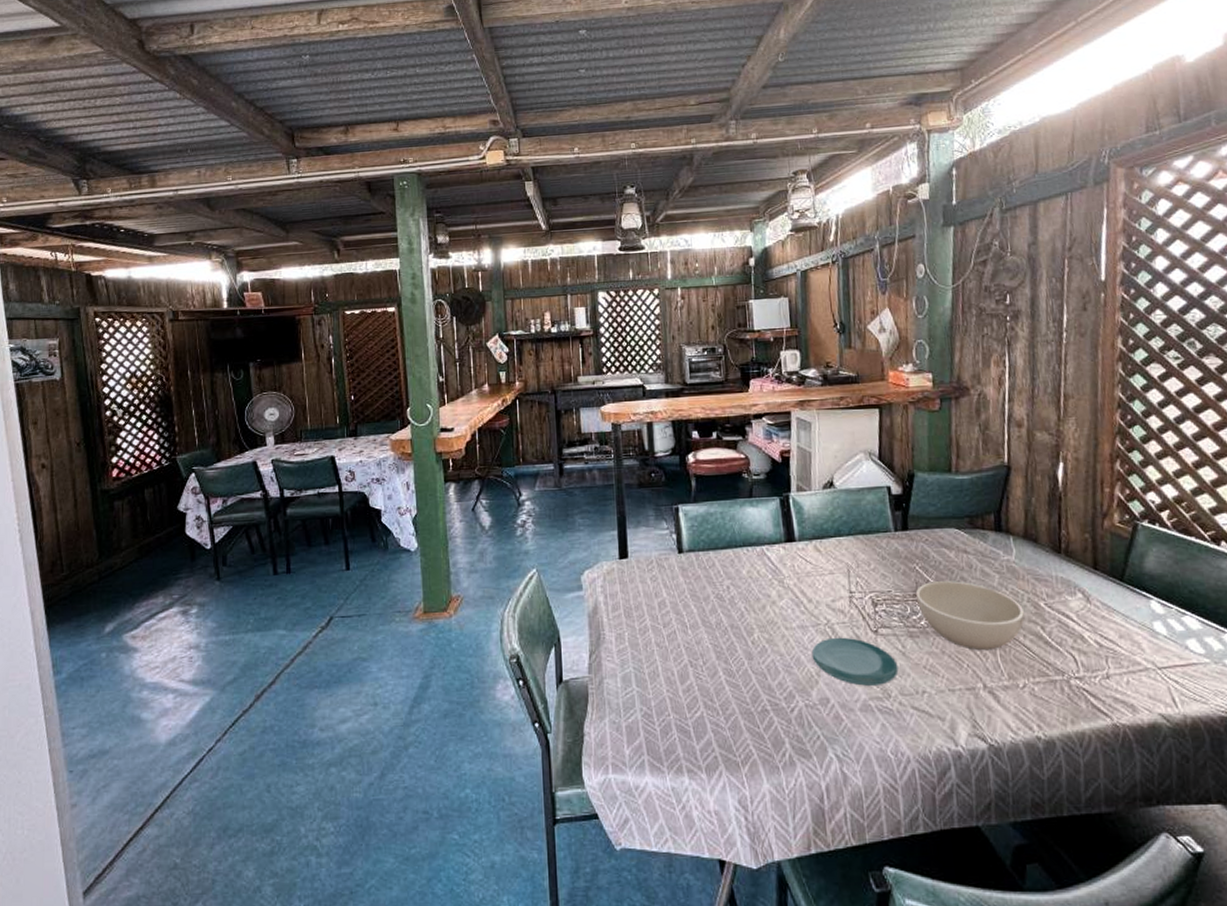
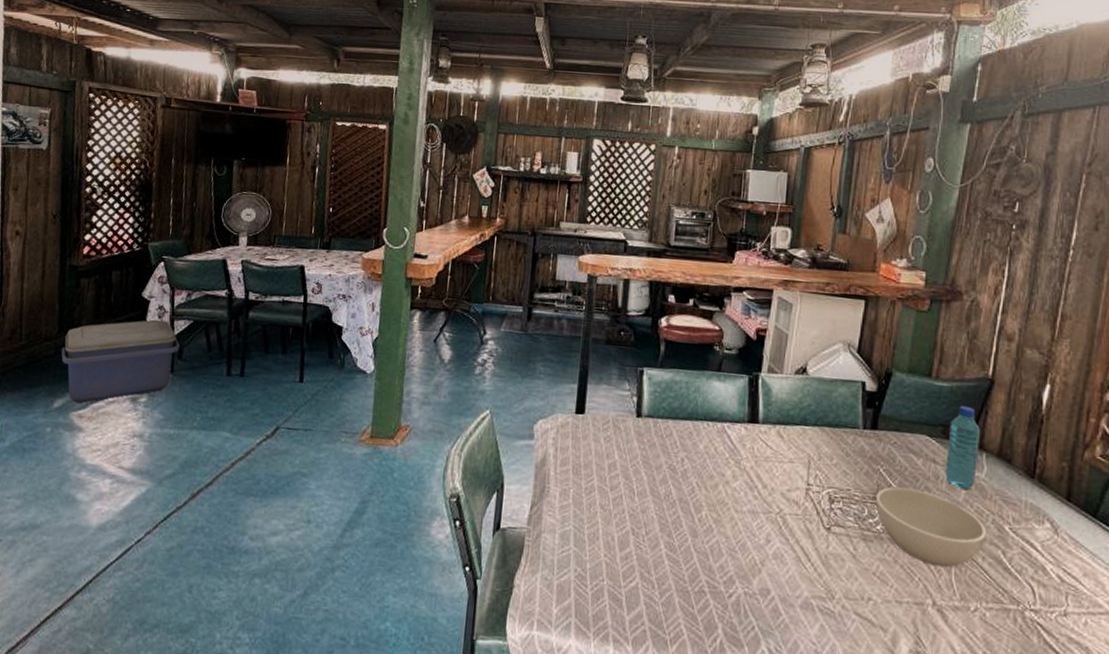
cooler: none [105,530,222,625] -> present [61,319,180,403]
plate: present [811,637,899,686] -> none [758,528,847,585]
water bottle: none [975,494,1007,574] -> present [945,405,981,489]

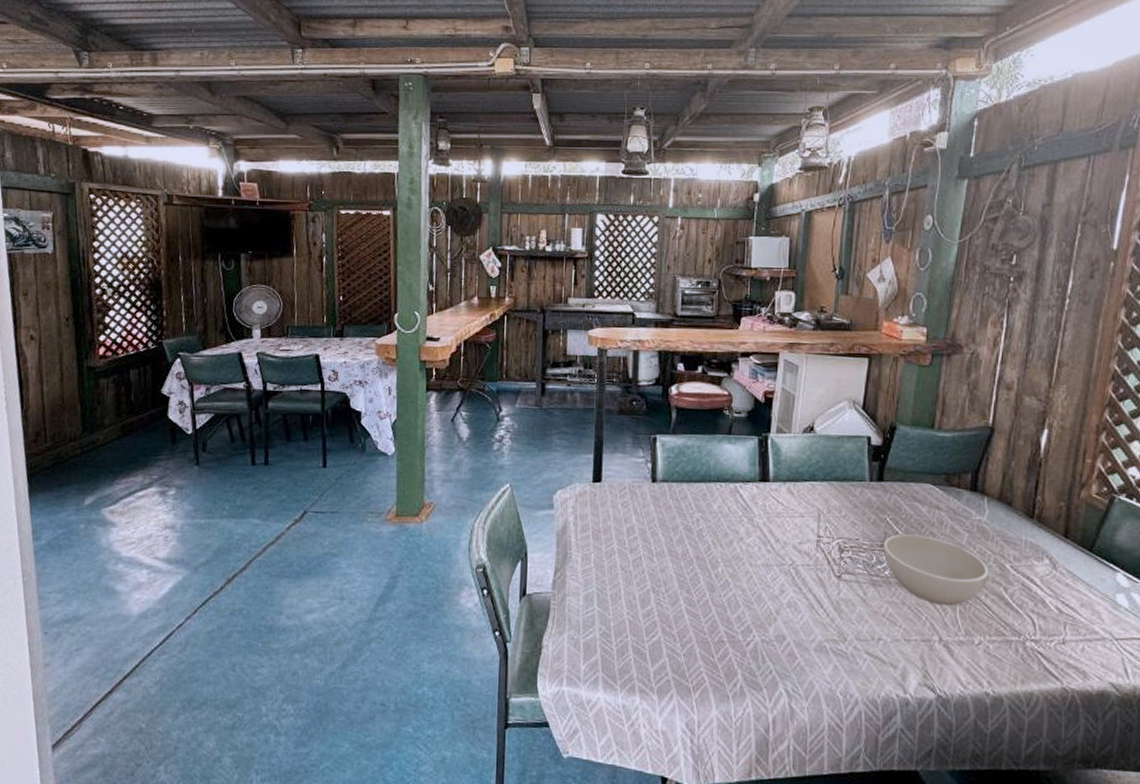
cooler: present [61,319,180,403] -> none [87,415,203,500]
water bottle: present [945,405,981,489] -> none [949,453,983,532]

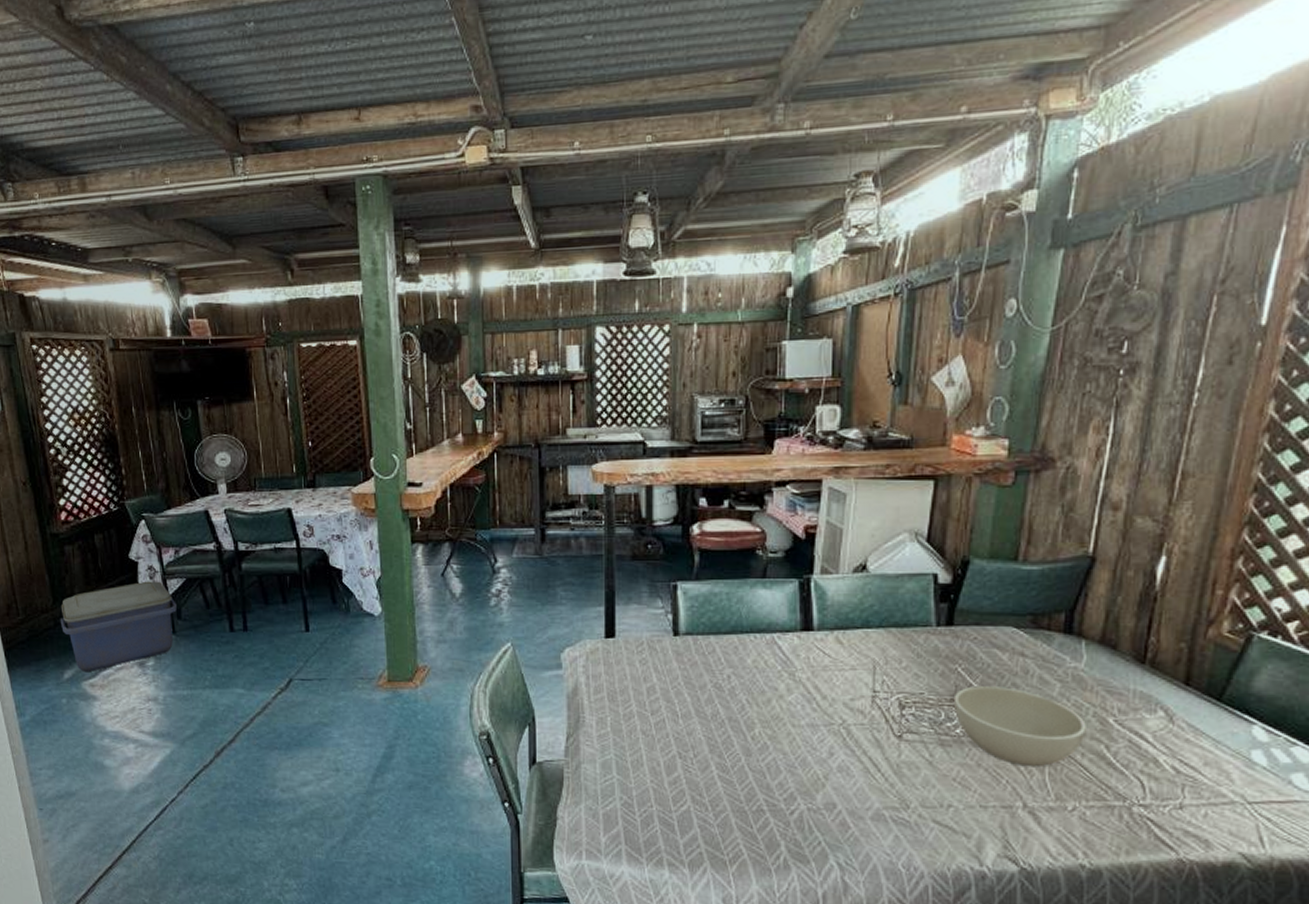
cooler: none [87,415,203,500] -> present [60,581,177,673]

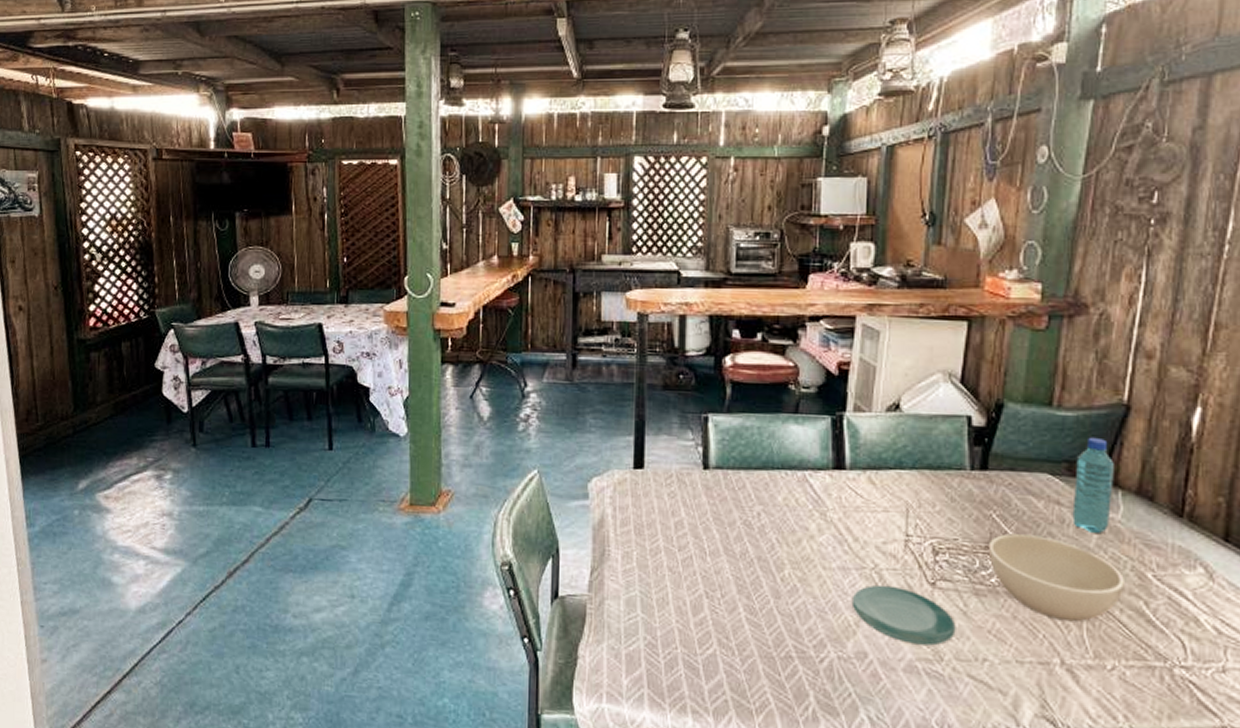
cooler: present [60,581,177,673] -> none [79,391,199,484]
plate: none [820,739,922,795] -> present [851,584,956,646]
water bottle: none [1036,589,1080,682] -> present [1072,437,1116,533]

